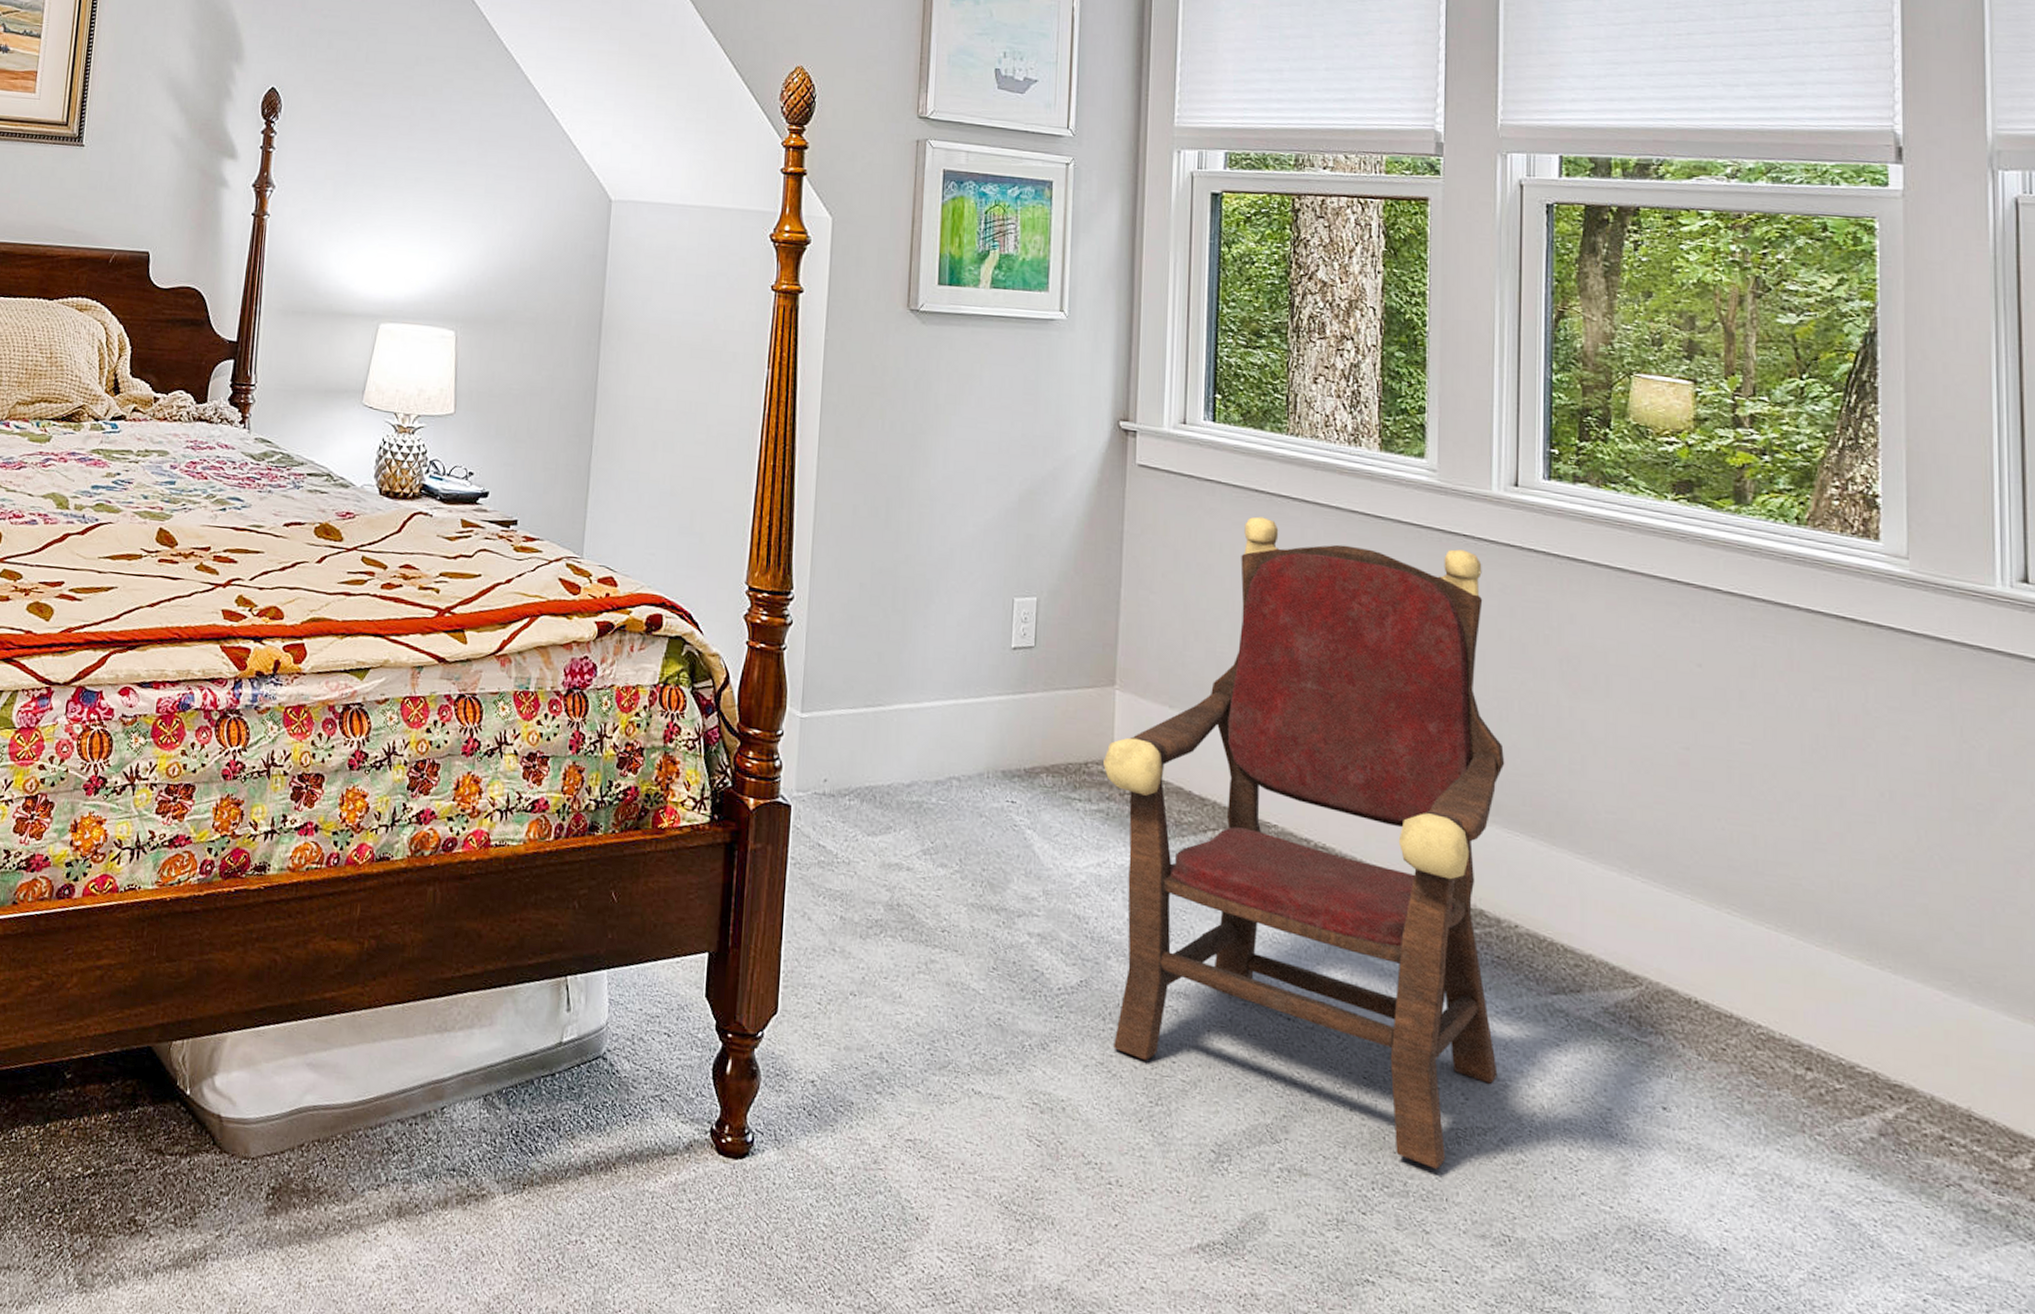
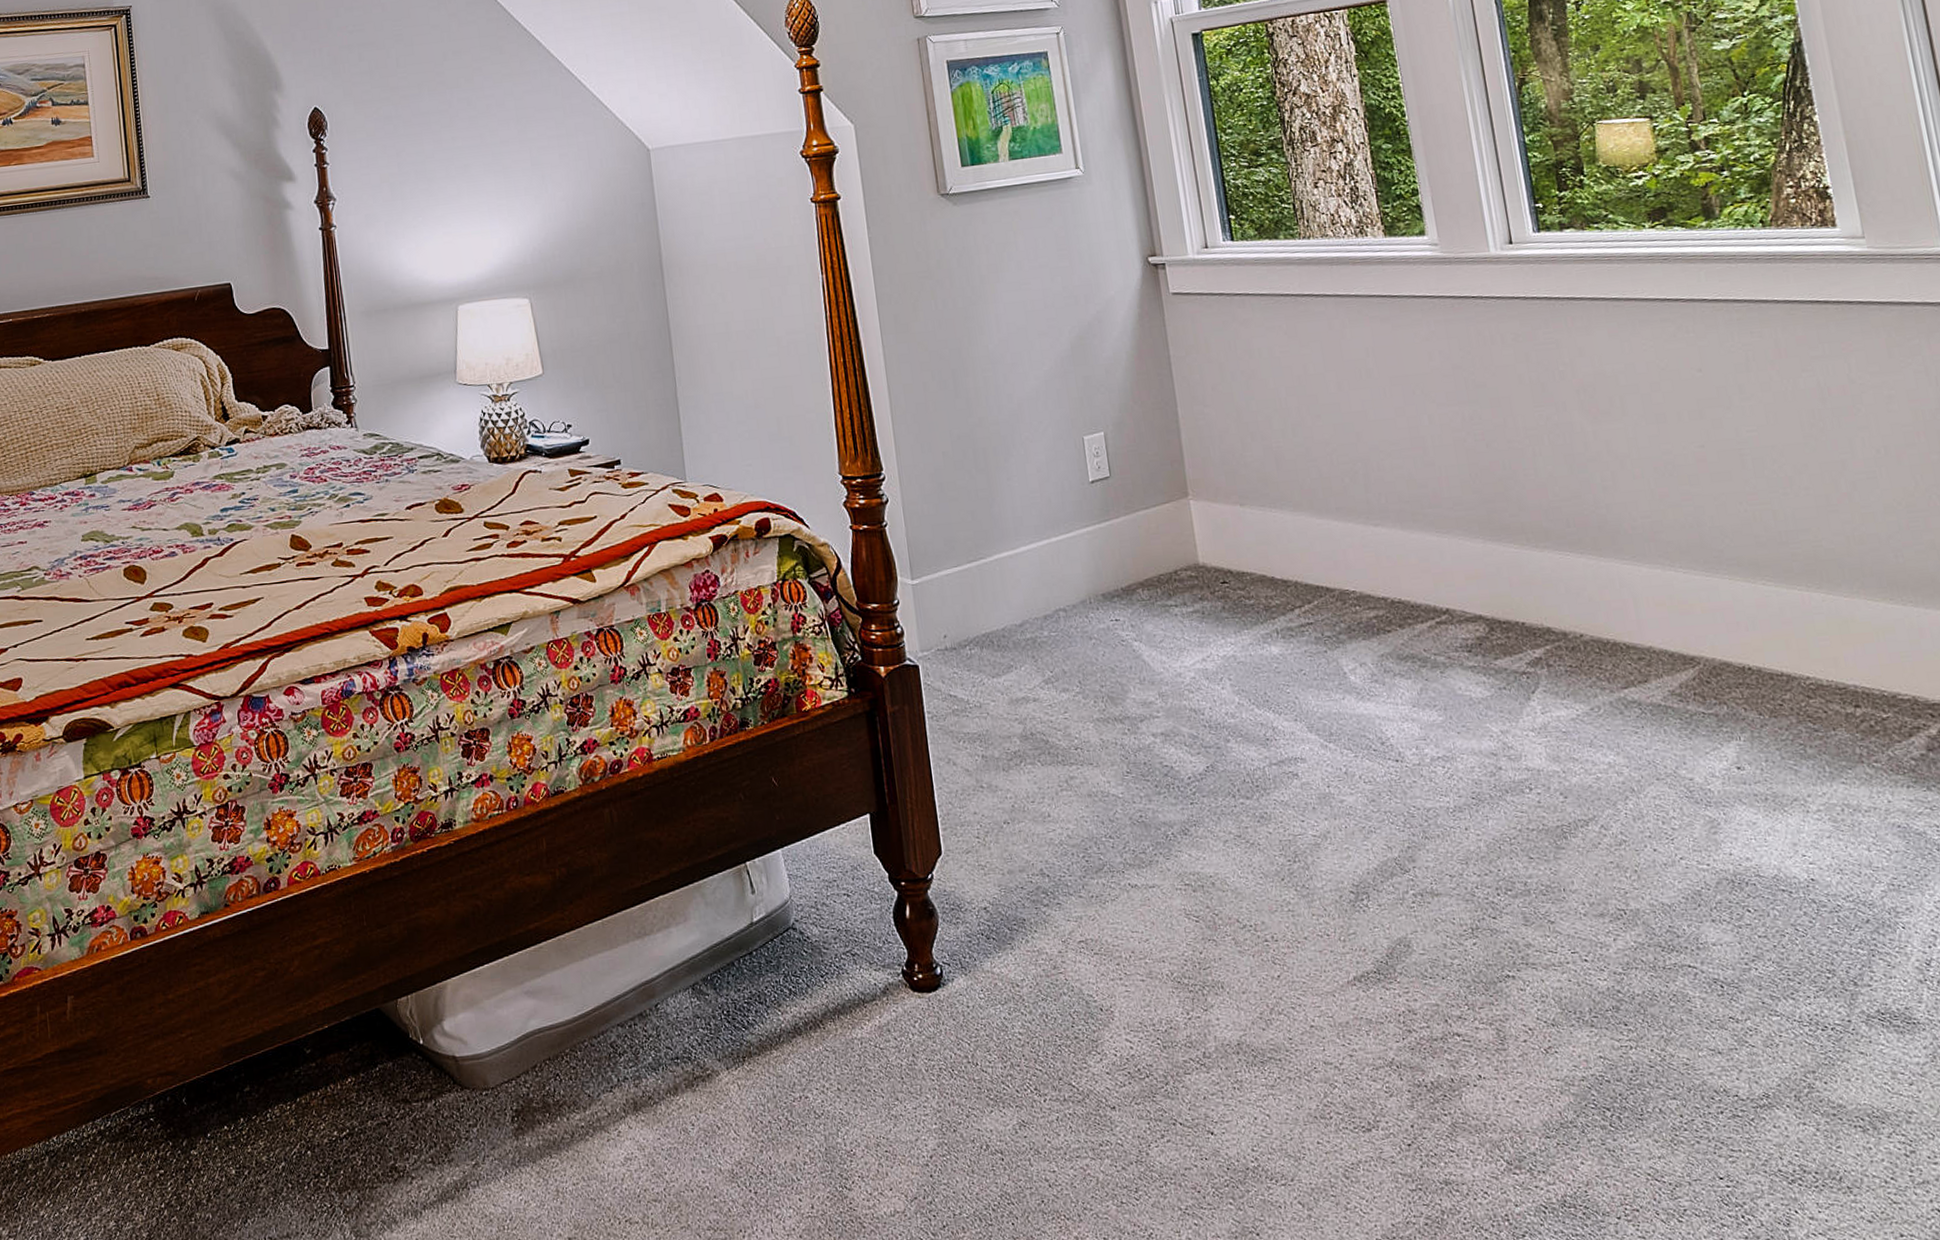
armchair: present [1103,516,1505,1169] -> none [1190,310,1589,865]

